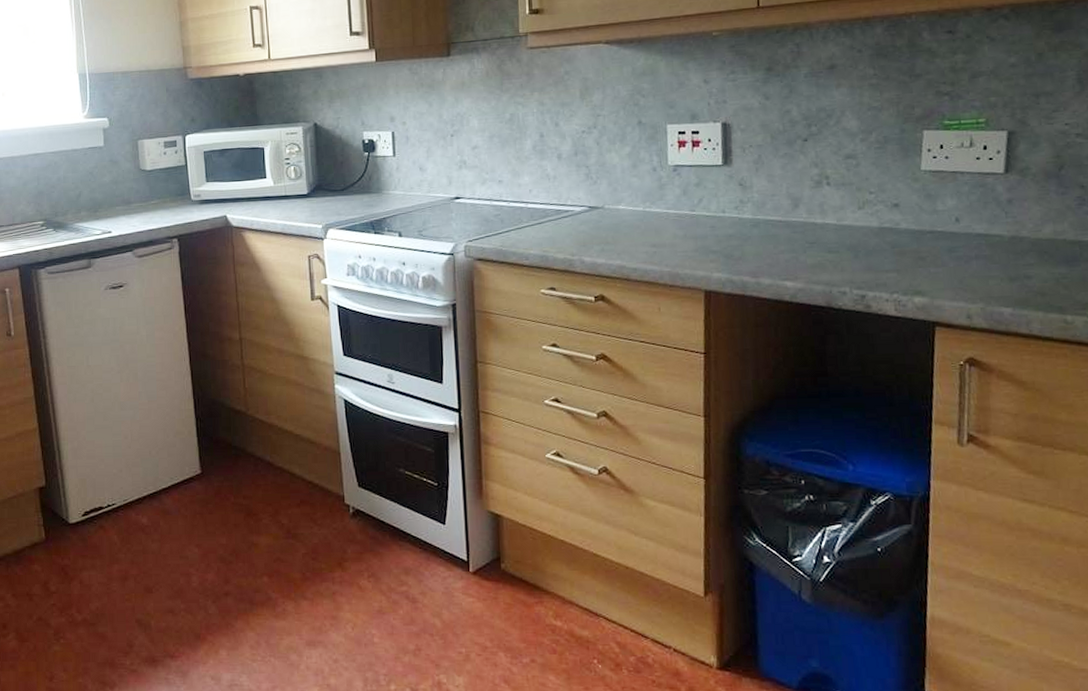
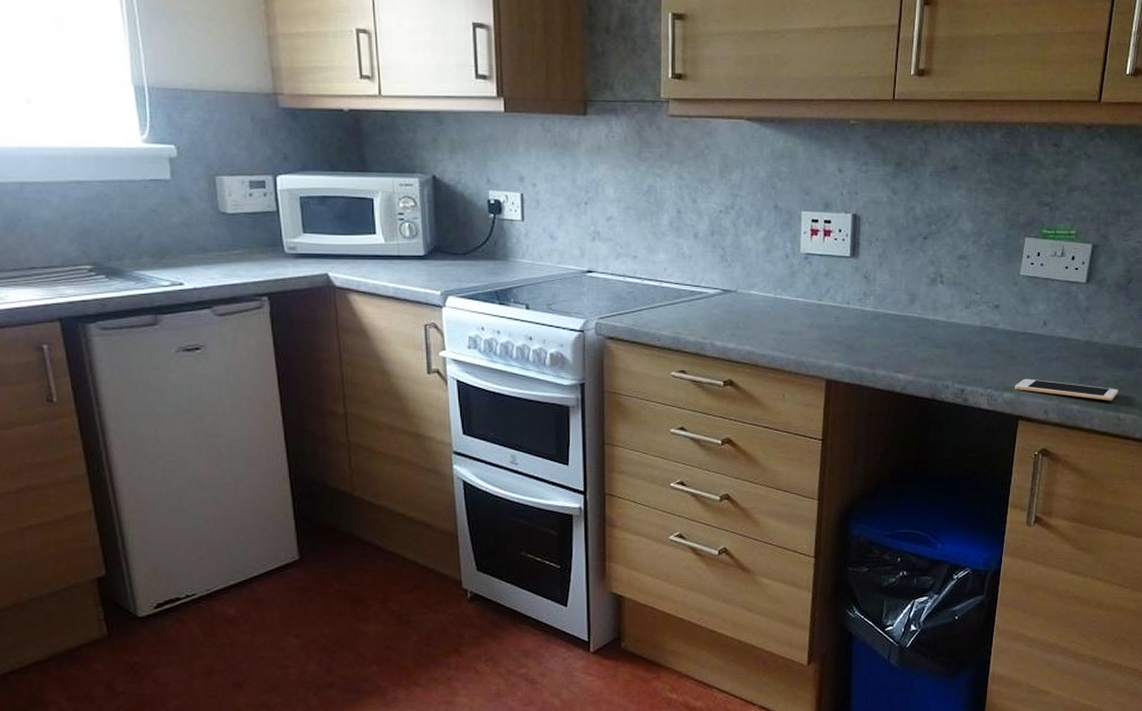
cell phone: none [927,280,1062,302] -> present [1015,378,1119,401]

